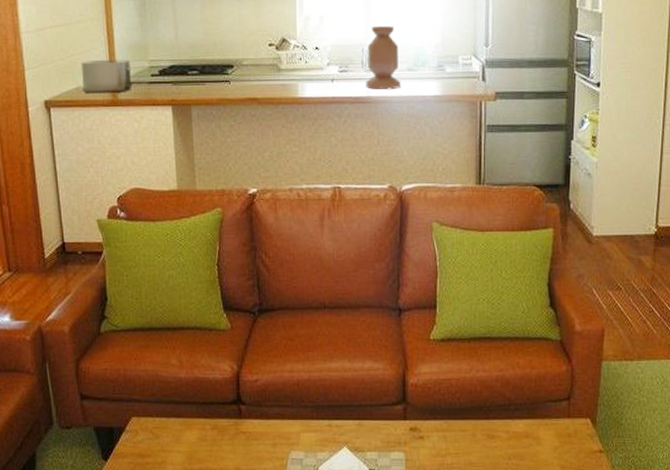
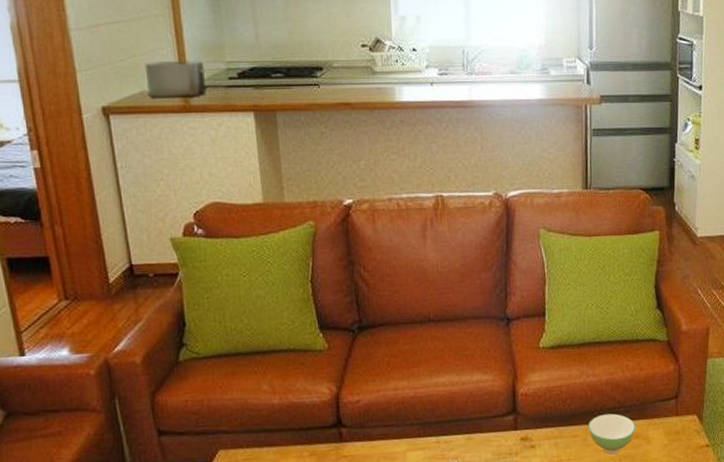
vase: present [366,25,401,89] -> none [467,26,505,93]
bowl: none [476,411,526,452] -> present [587,413,636,454]

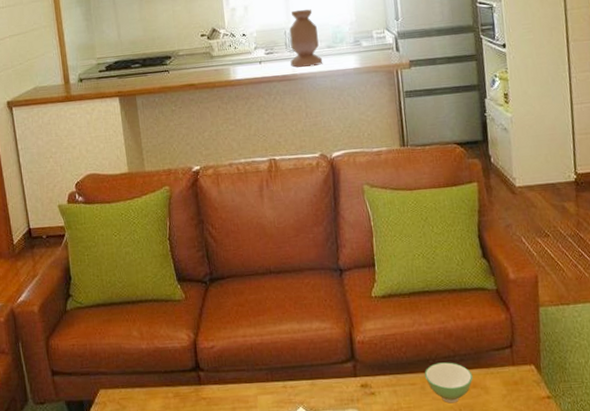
toaster: present [144,60,207,100] -> none [37,59,83,93]
vase: none [467,26,505,93] -> present [289,9,323,68]

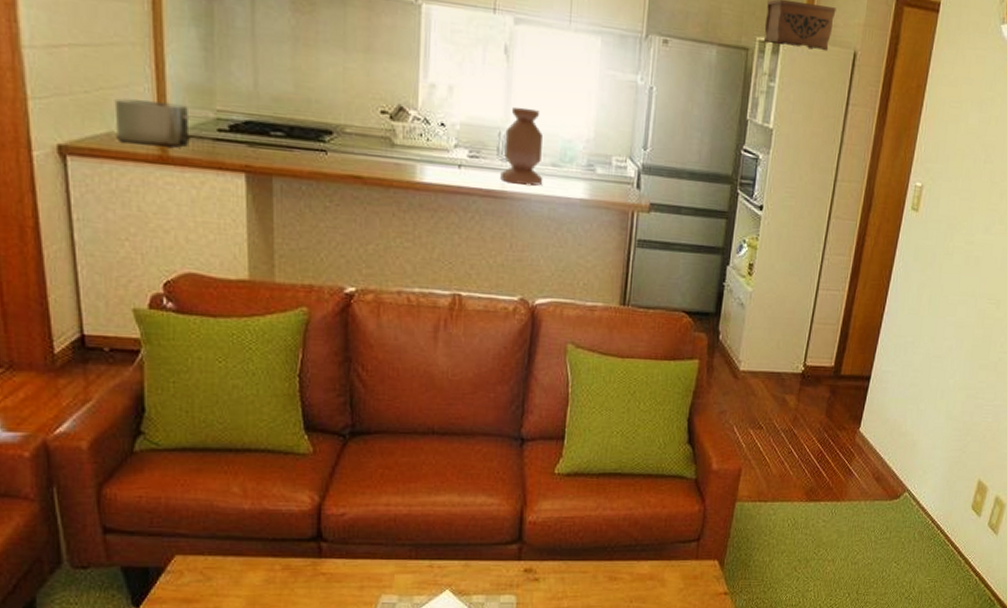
toaster: none [37,59,83,93] -> present [114,98,190,149]
bowl: present [424,362,473,404] -> none [599,551,652,594]

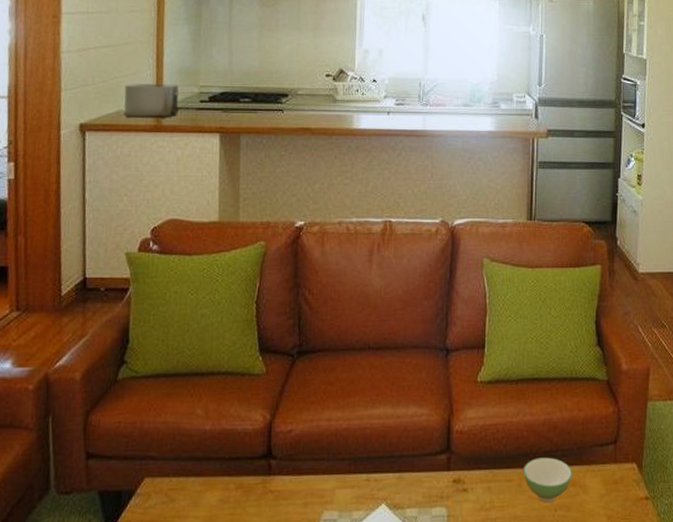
vase: present [500,107,543,186] -> none [422,61,457,123]
bowl: none [599,551,652,594] -> present [522,457,573,503]

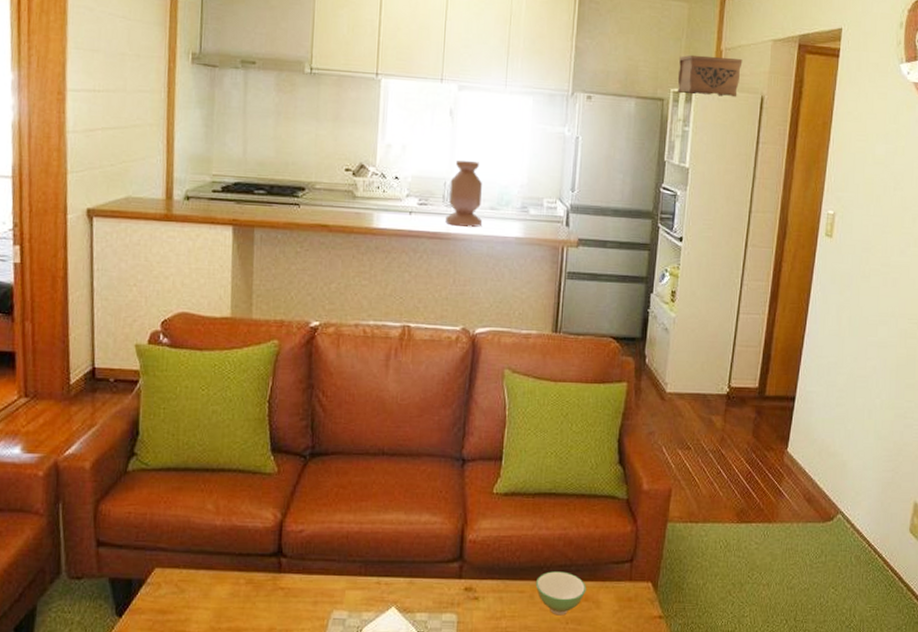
toaster: present [124,83,180,119] -> none [132,169,191,208]
vase: none [422,61,457,123] -> present [445,160,483,227]

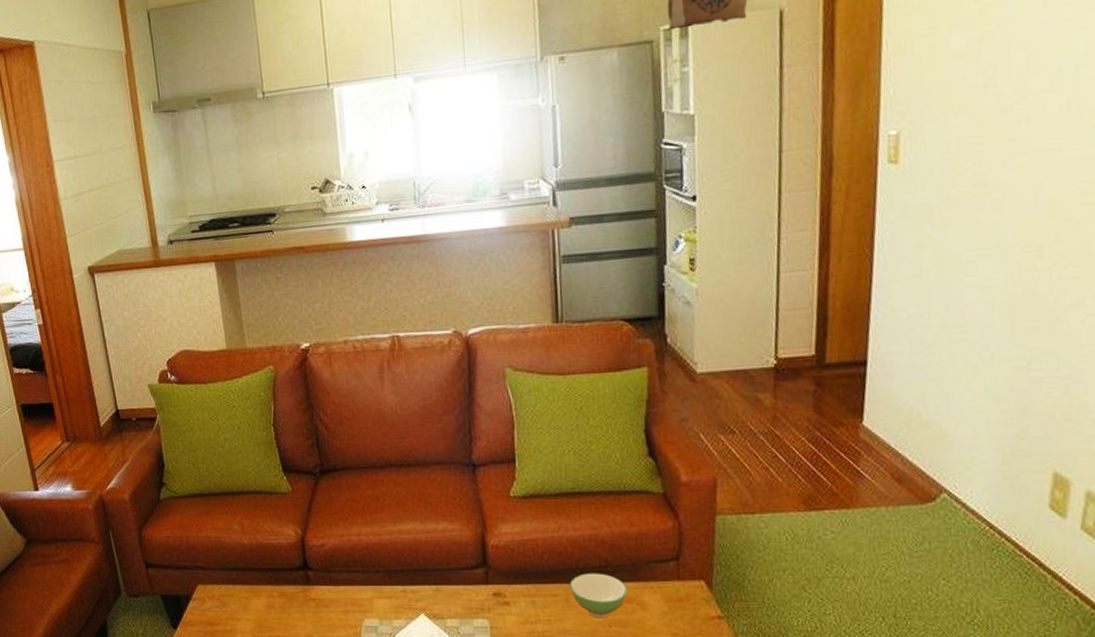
vase: present [445,160,483,227] -> none [419,154,460,227]

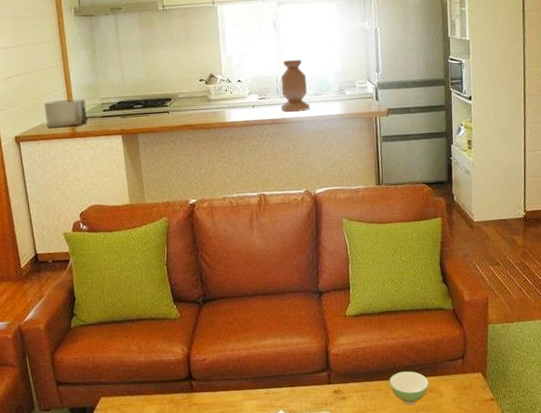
toaster: none [120,217,173,258] -> present [44,99,88,130]
vase: none [419,154,460,227] -> present [280,59,310,112]

